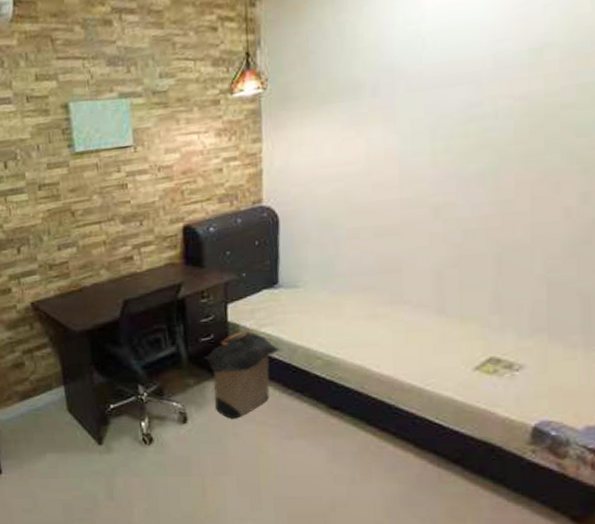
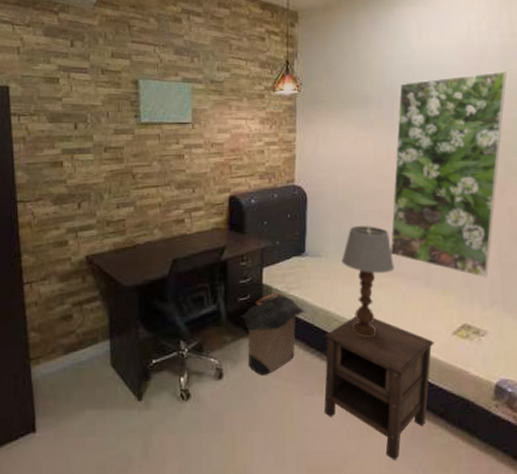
nightstand: none [305,353,448,508] -> present [324,316,434,460]
table lamp: none [324,246,395,377] -> present [341,226,394,338]
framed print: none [389,18,571,301] -> present [390,71,507,278]

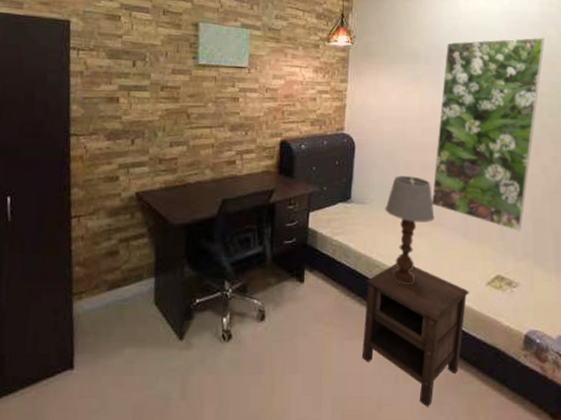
laundry hamper: present [241,292,305,375] -> none [286,237,348,318]

